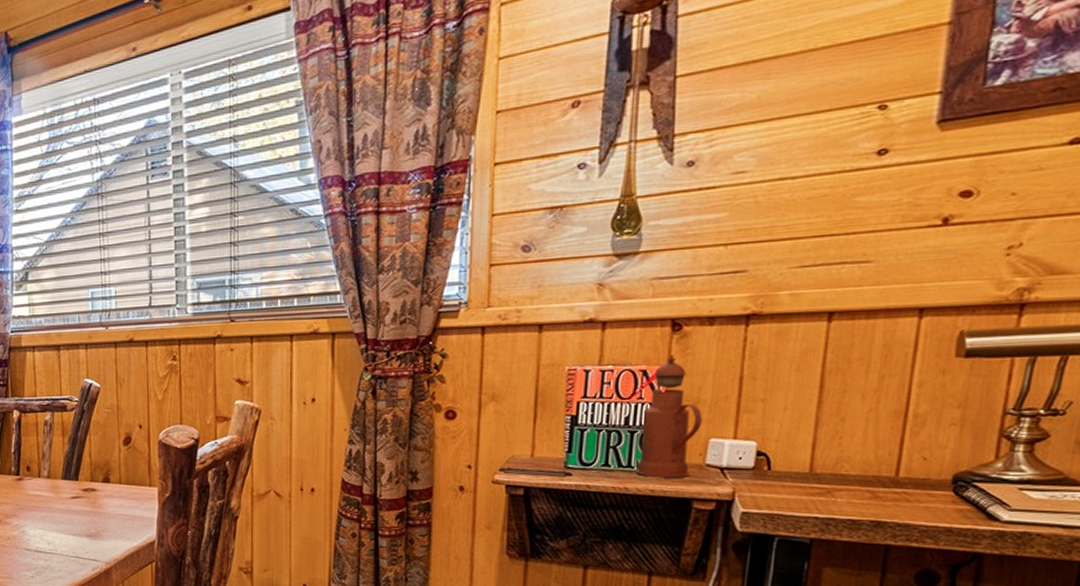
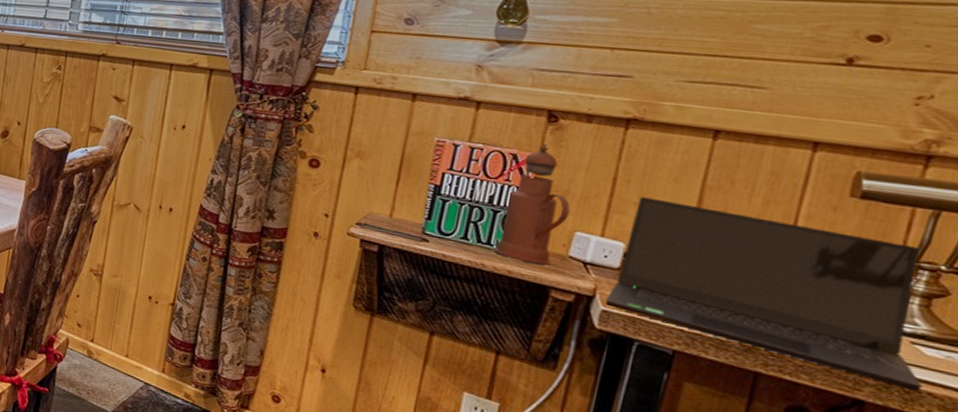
laptop: none [744,391,1032,535] -> present [605,196,922,392]

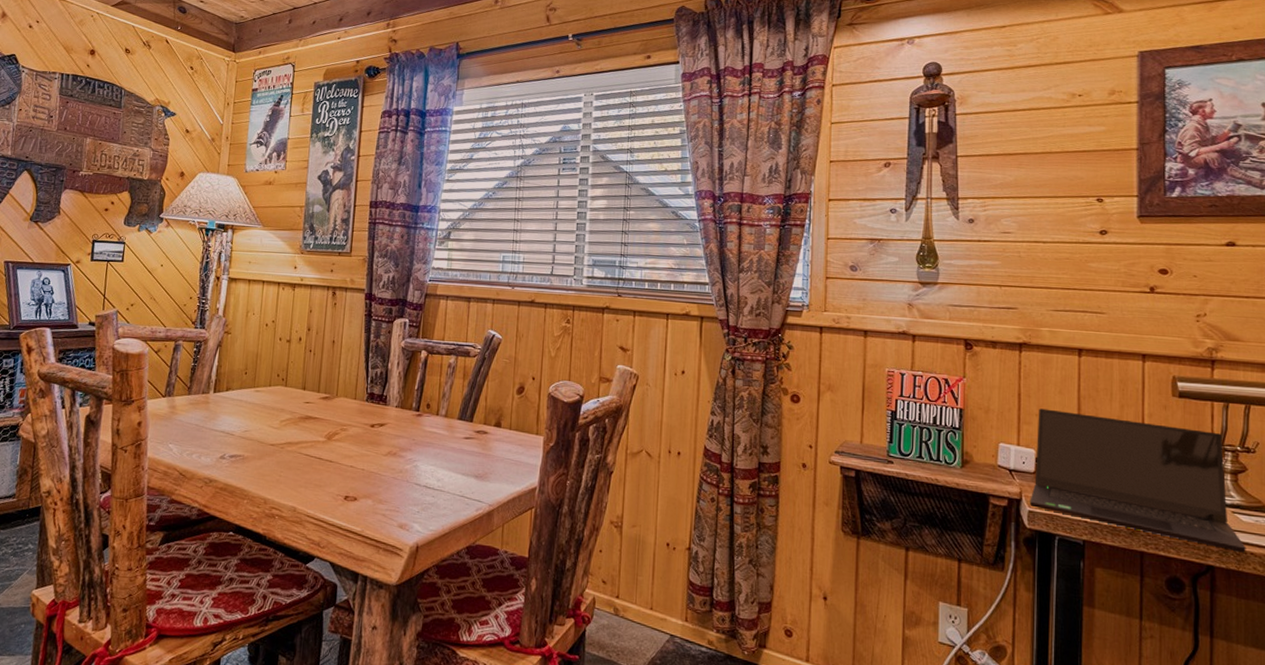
coffeepot: present [493,143,570,265] -> none [943,368,992,475]

